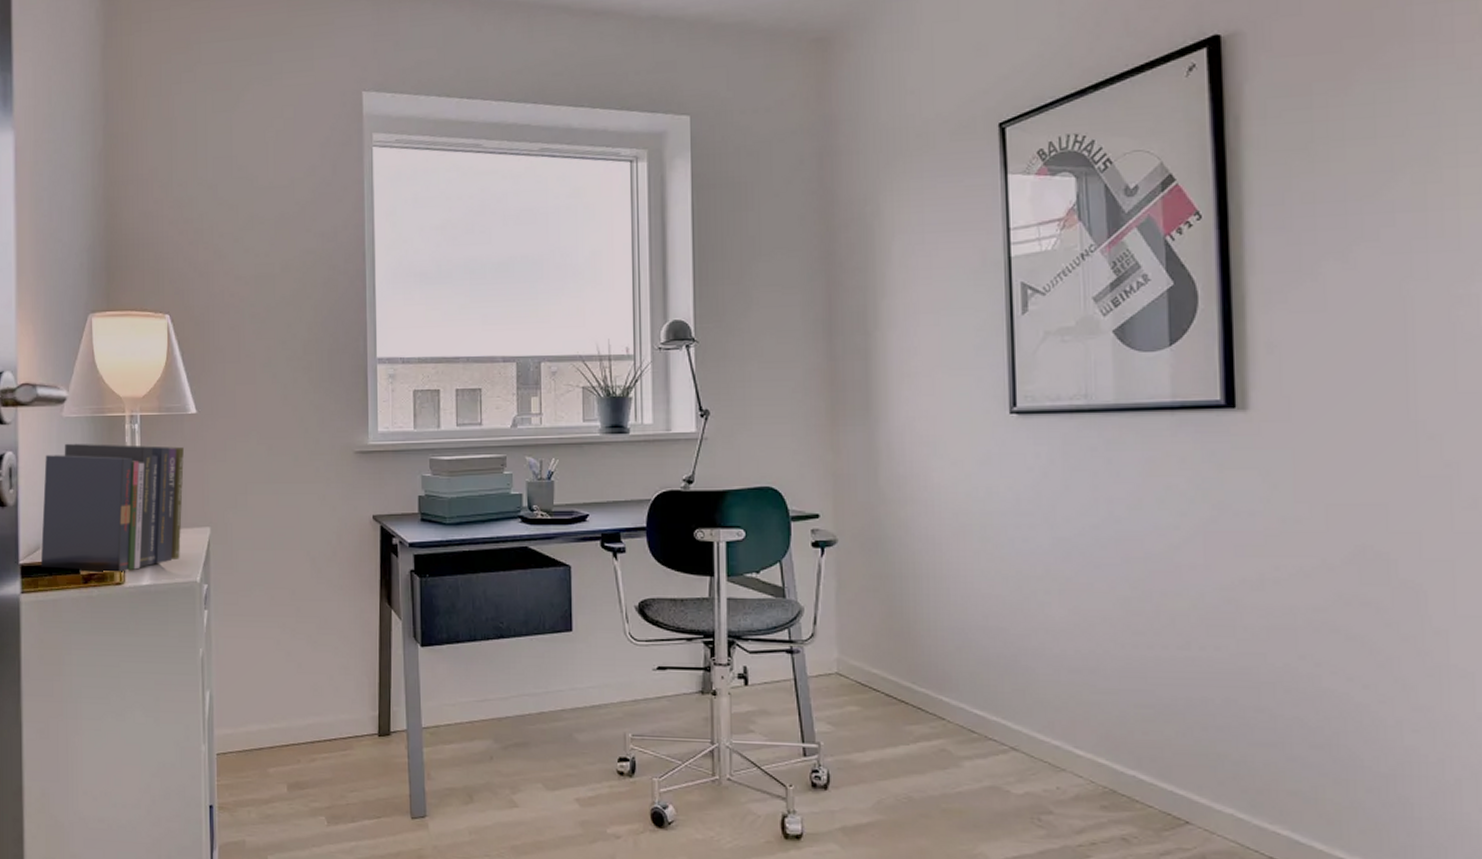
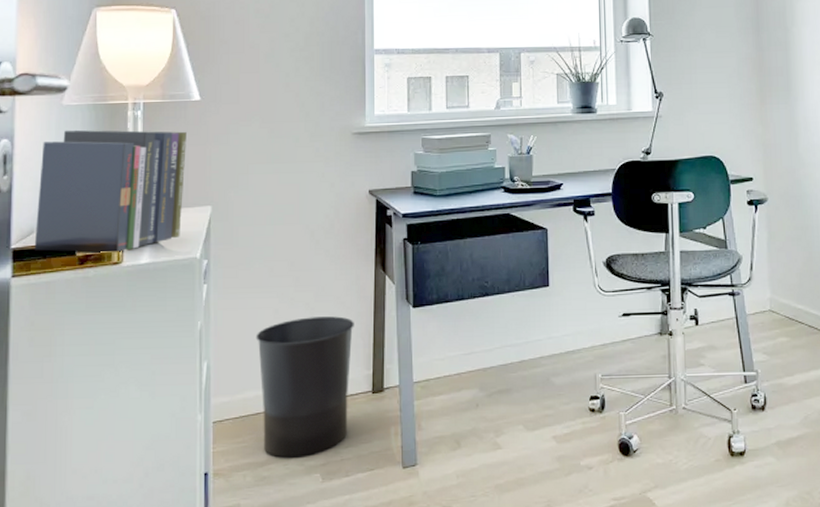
waste bin: none [257,650,359,798] -> present [256,316,354,458]

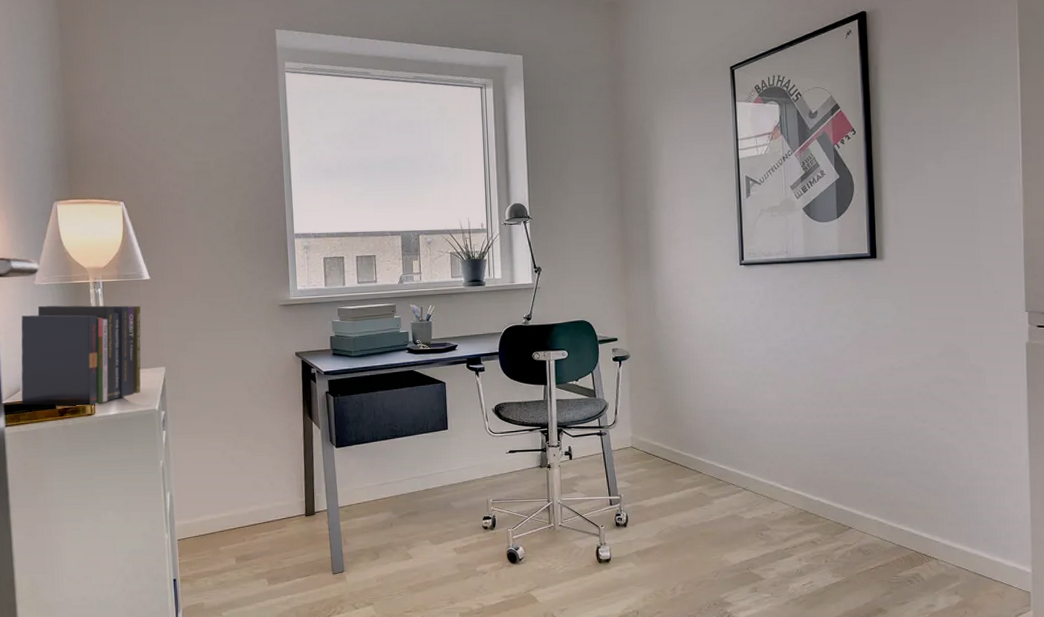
waste bin: present [256,316,354,458] -> none [208,455,288,567]

